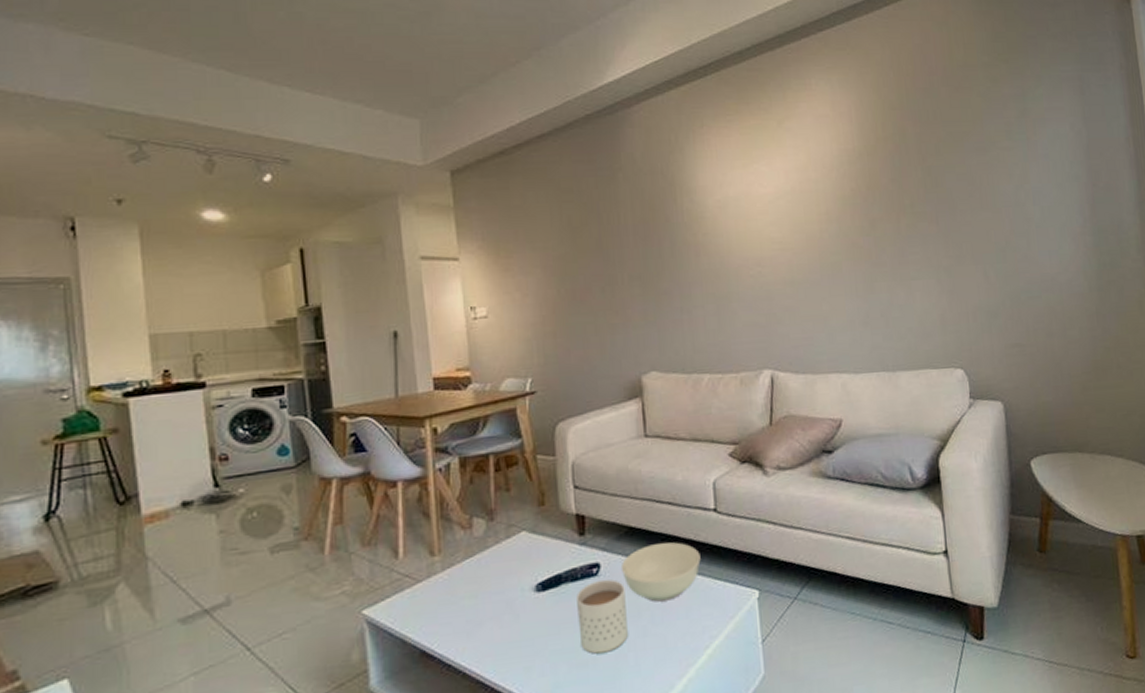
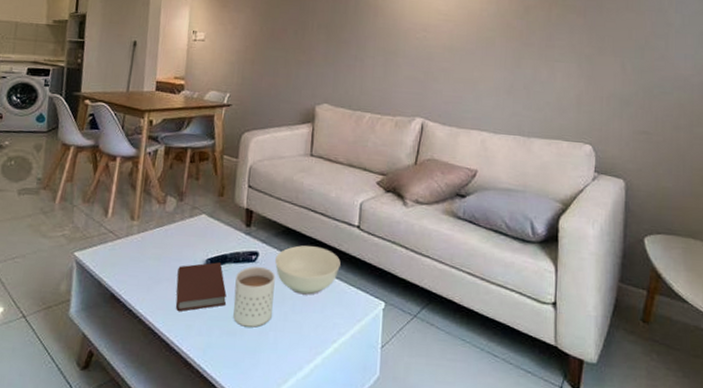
book: none [502,585,569,653] -> present [175,262,227,311]

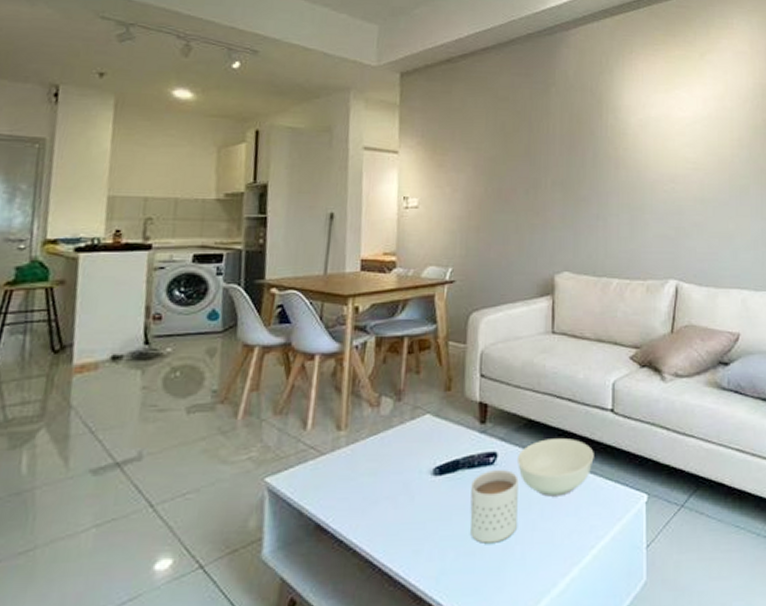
book: present [175,262,227,311] -> none [398,470,461,535]

